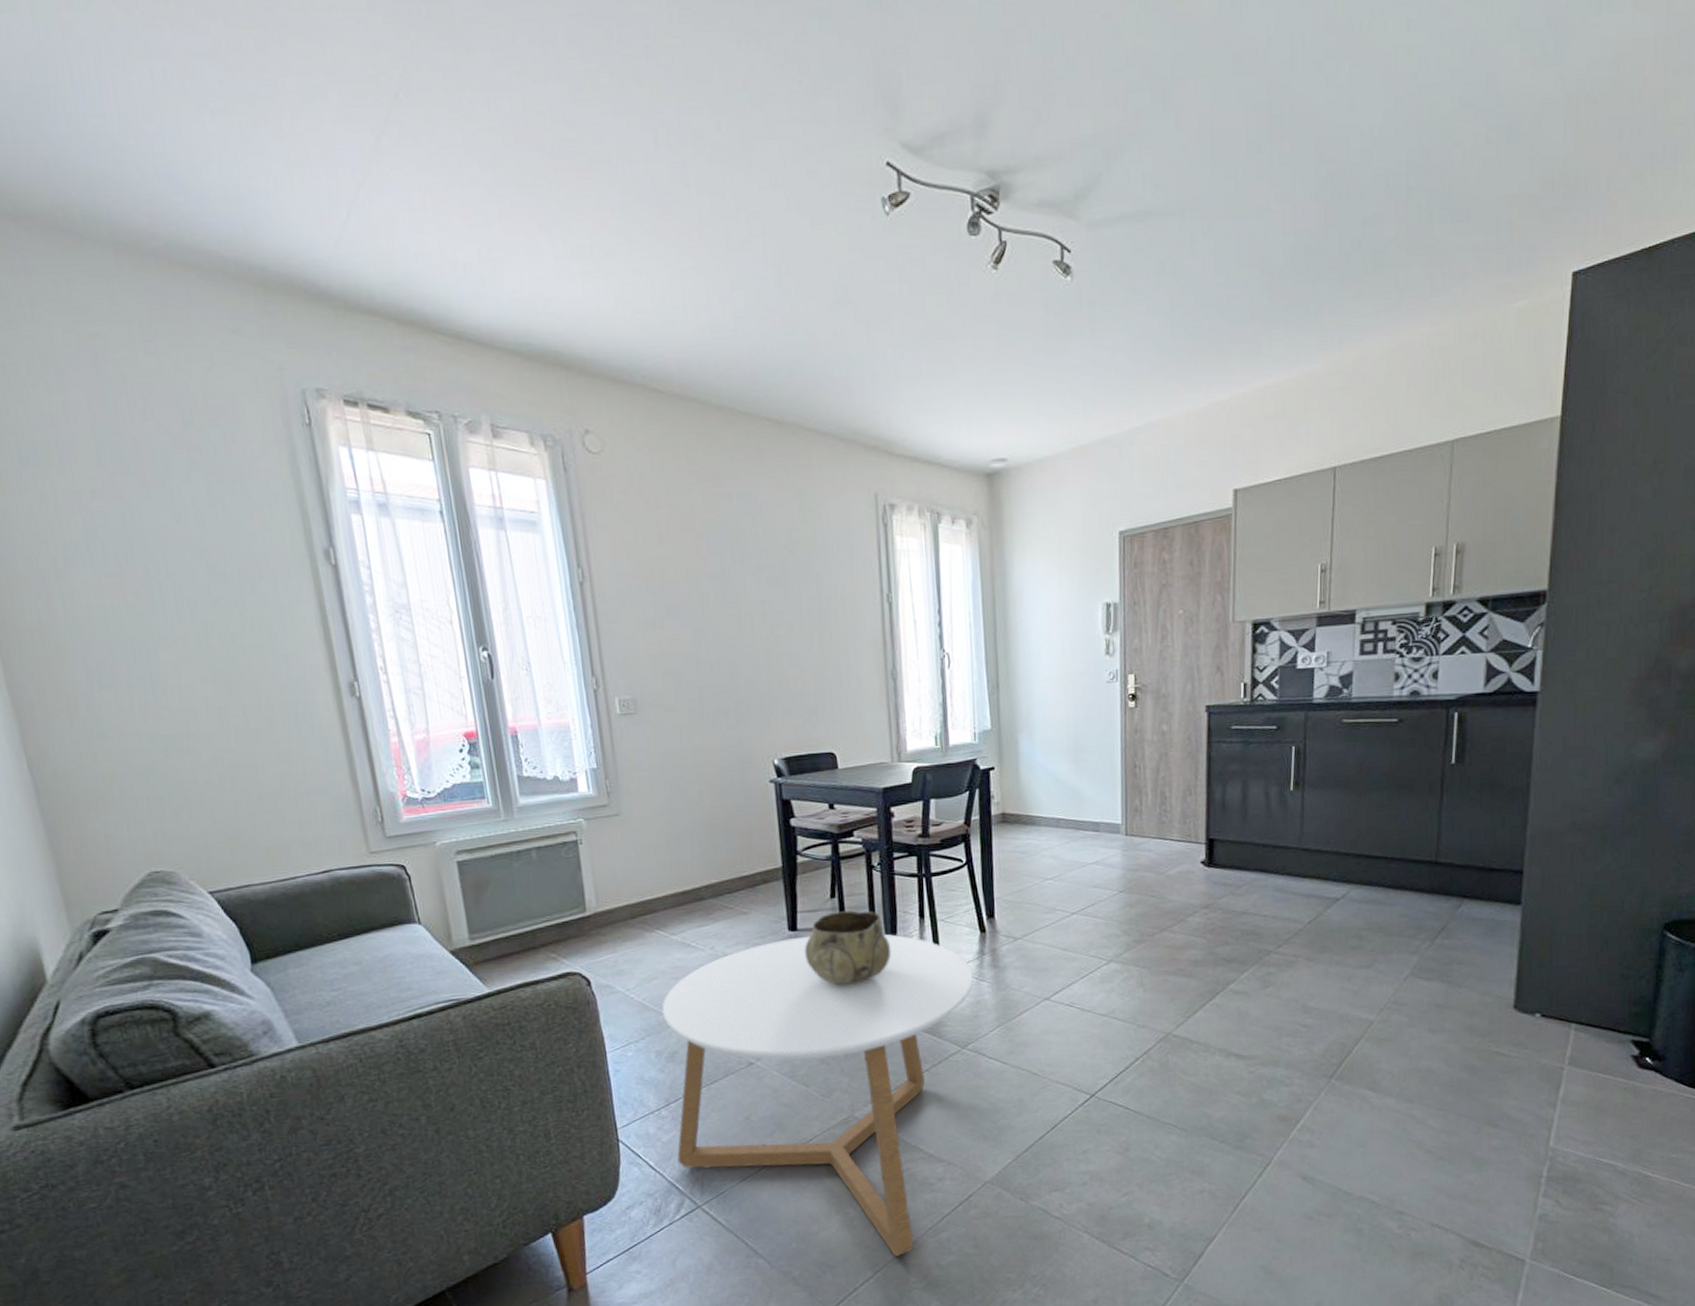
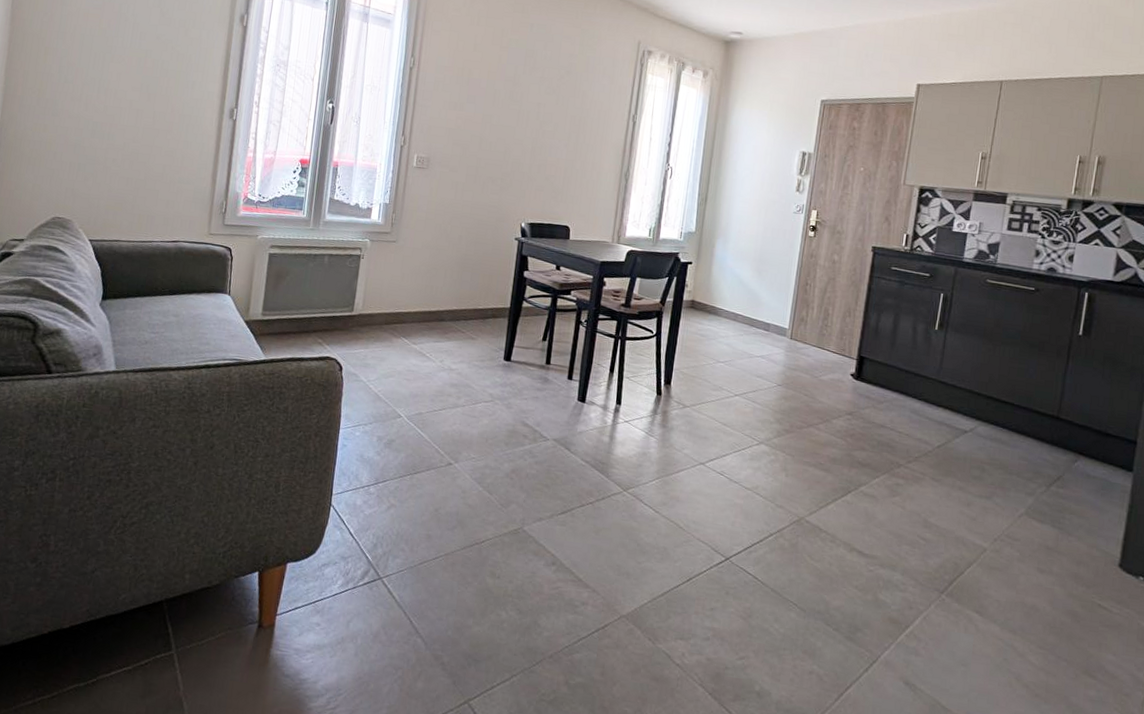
coffee table: present [662,933,974,1256] -> none [373,366,645,666]
decorative bowl: present [804,910,891,986] -> none [512,352,582,416]

